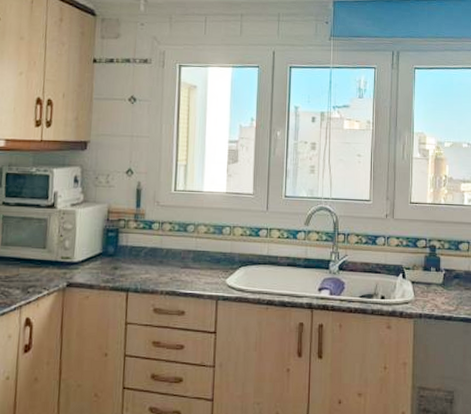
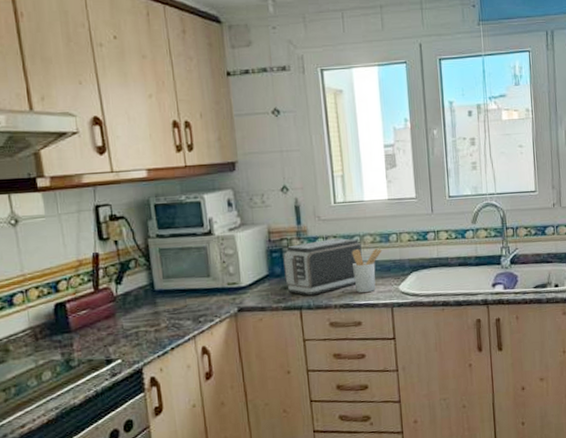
toaster: none [117,225,195,279] -> present [283,238,362,296]
utensil holder: none [183,237,214,283] -> present [352,248,382,293]

